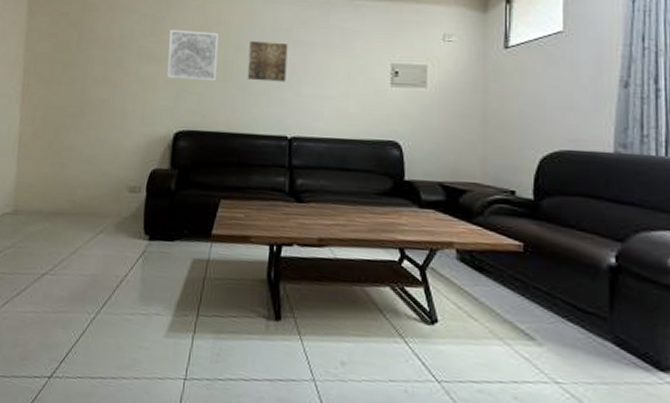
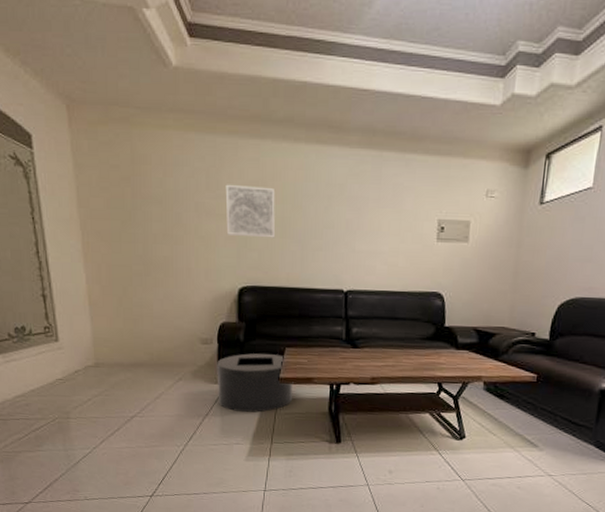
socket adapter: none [140,204,227,276] -> present [217,353,293,413]
wall art: present [247,41,288,82] -> none [304,197,343,238]

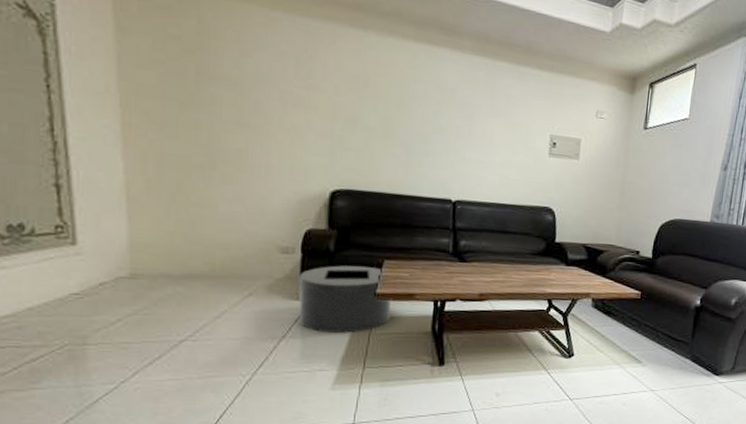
wall art: present [225,184,276,238] -> none [318,74,379,139]

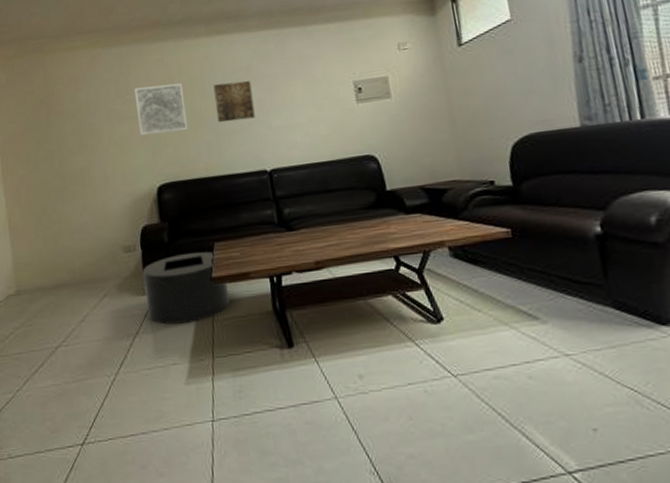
wall art: none [318,74,379,139] -> present [134,83,187,136]
wall art: none [410,98,453,145] -> present [213,81,255,123]

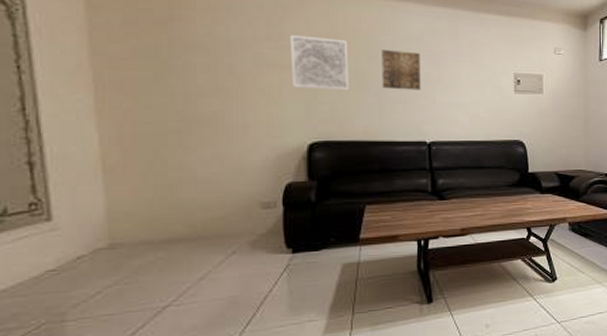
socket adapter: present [142,251,230,325] -> none [282,214,376,283]

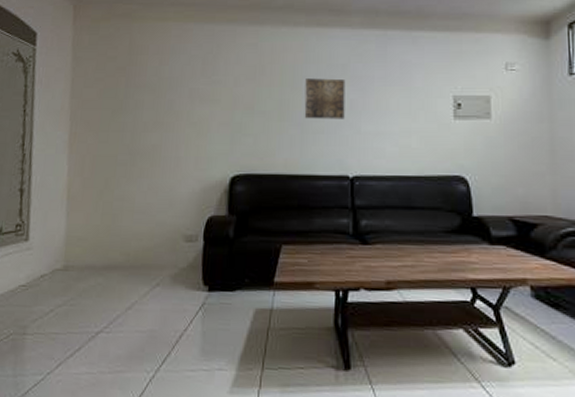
wall art: present [290,34,348,91] -> none [220,69,274,122]

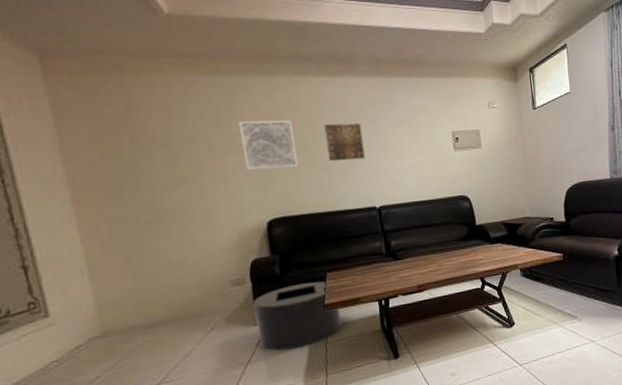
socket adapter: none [199,252,291,328] -> present [253,281,343,351]
wall art: none [220,69,274,122] -> present [238,120,298,170]

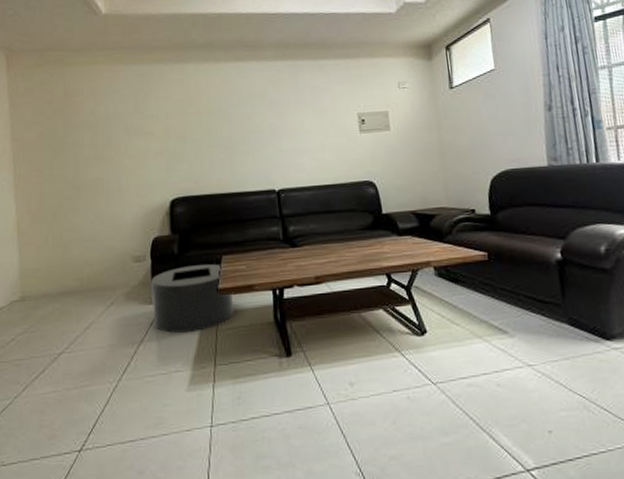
wall art: present [238,120,298,170] -> none [153,103,203,151]
wall art: present [324,123,365,162] -> none [229,106,267,143]

